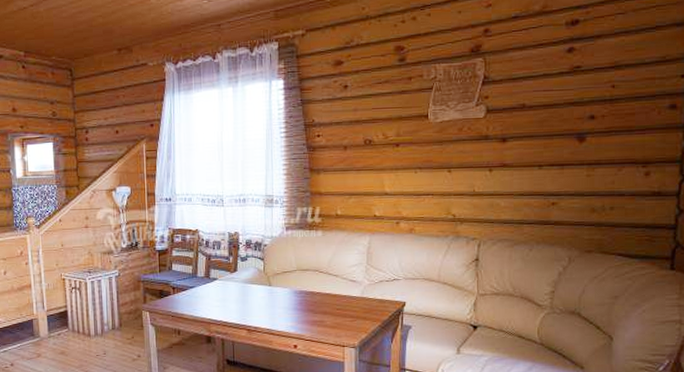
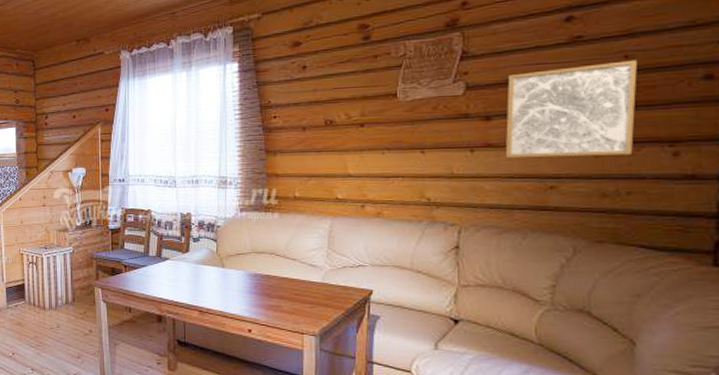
wall art: none [518,90,621,178] -> present [506,60,637,159]

